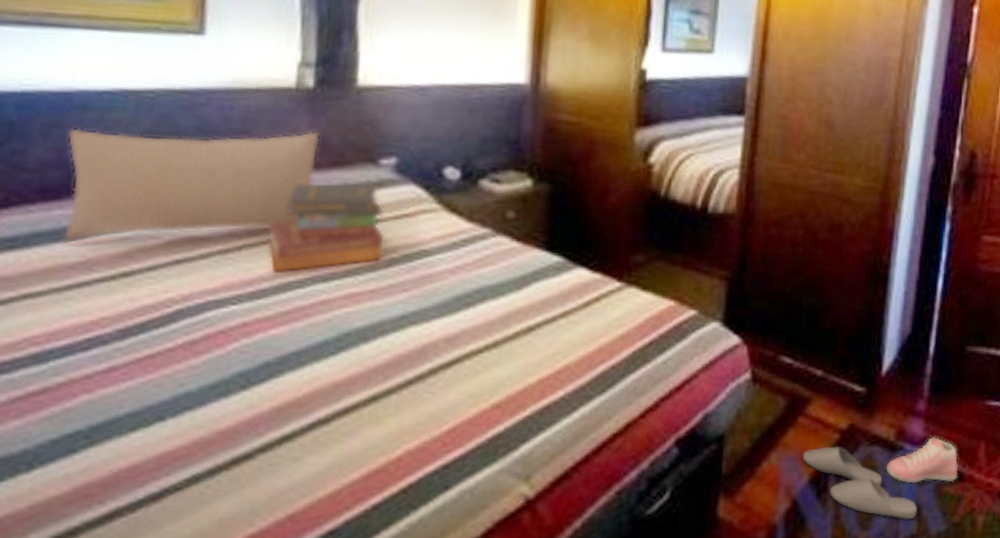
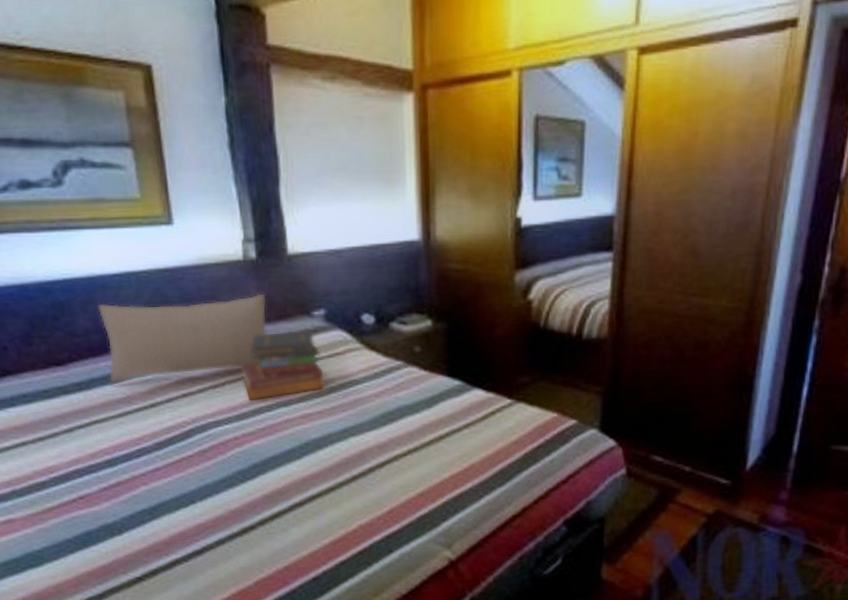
slippers: present [803,446,918,521] -> none [674,527,779,586]
sneaker: present [886,436,959,484] -> none [749,520,819,558]

